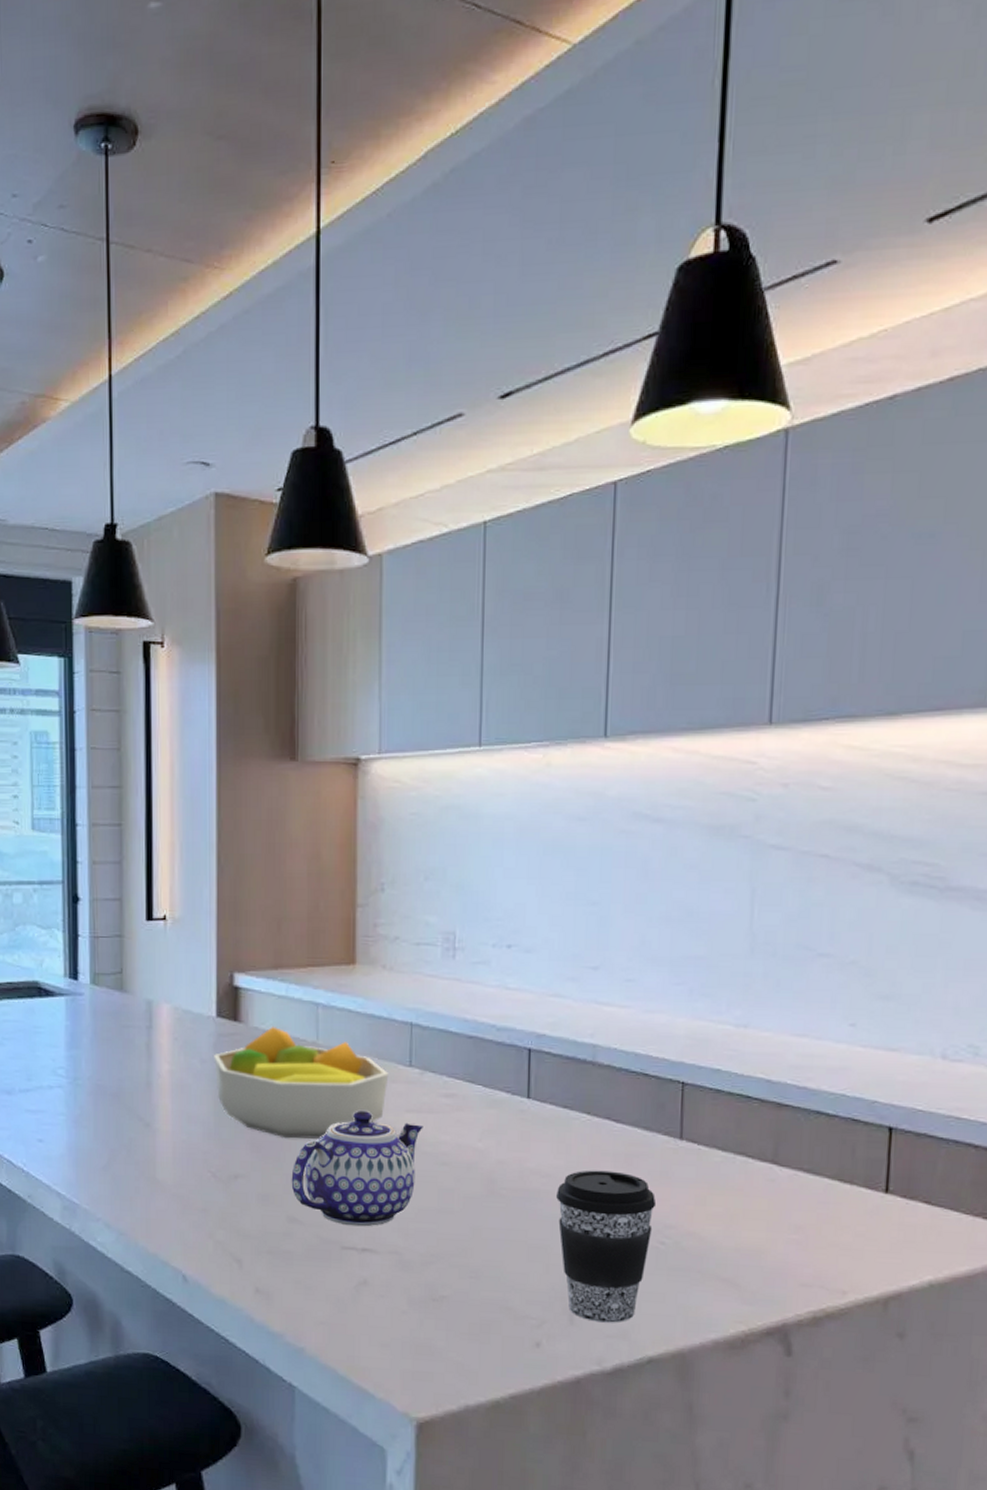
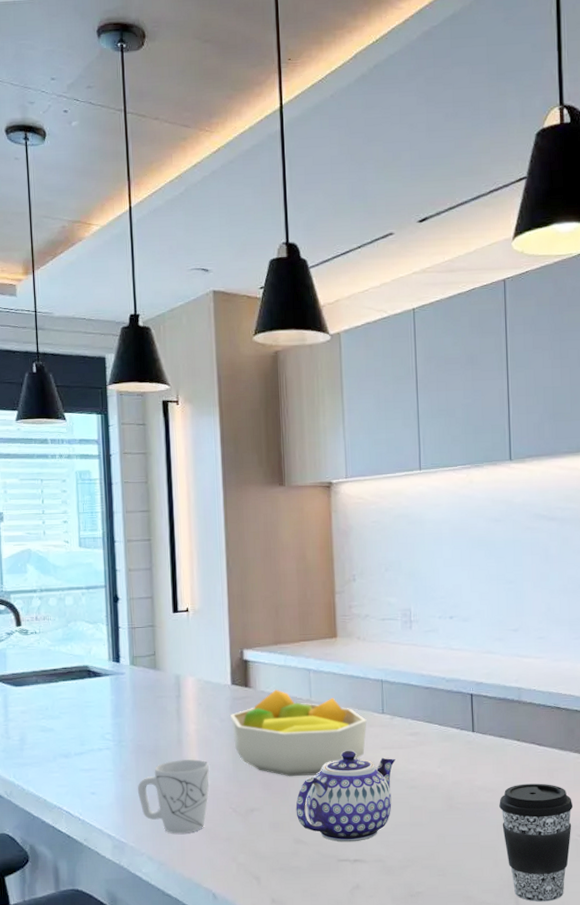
mug: none [95,1106,184,1199] -> present [138,759,209,834]

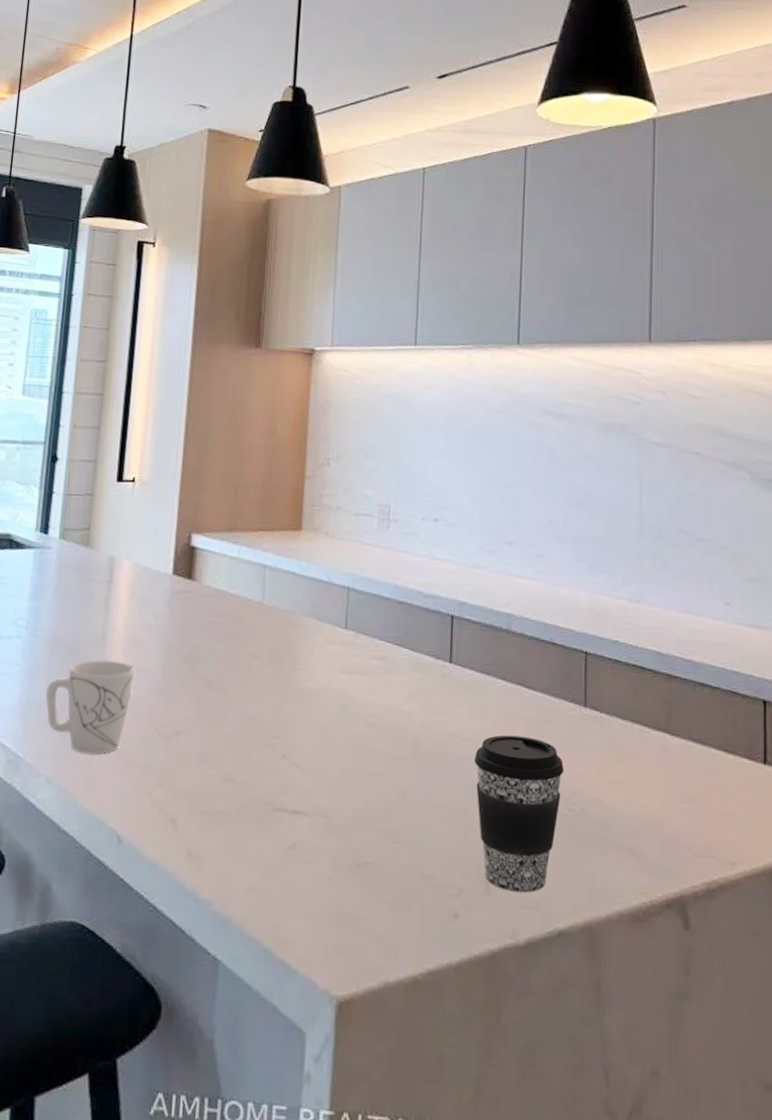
fruit bowl: present [229,689,367,777] -> none [166,585,326,697]
teapot: present [295,750,396,842] -> none [230,669,355,788]

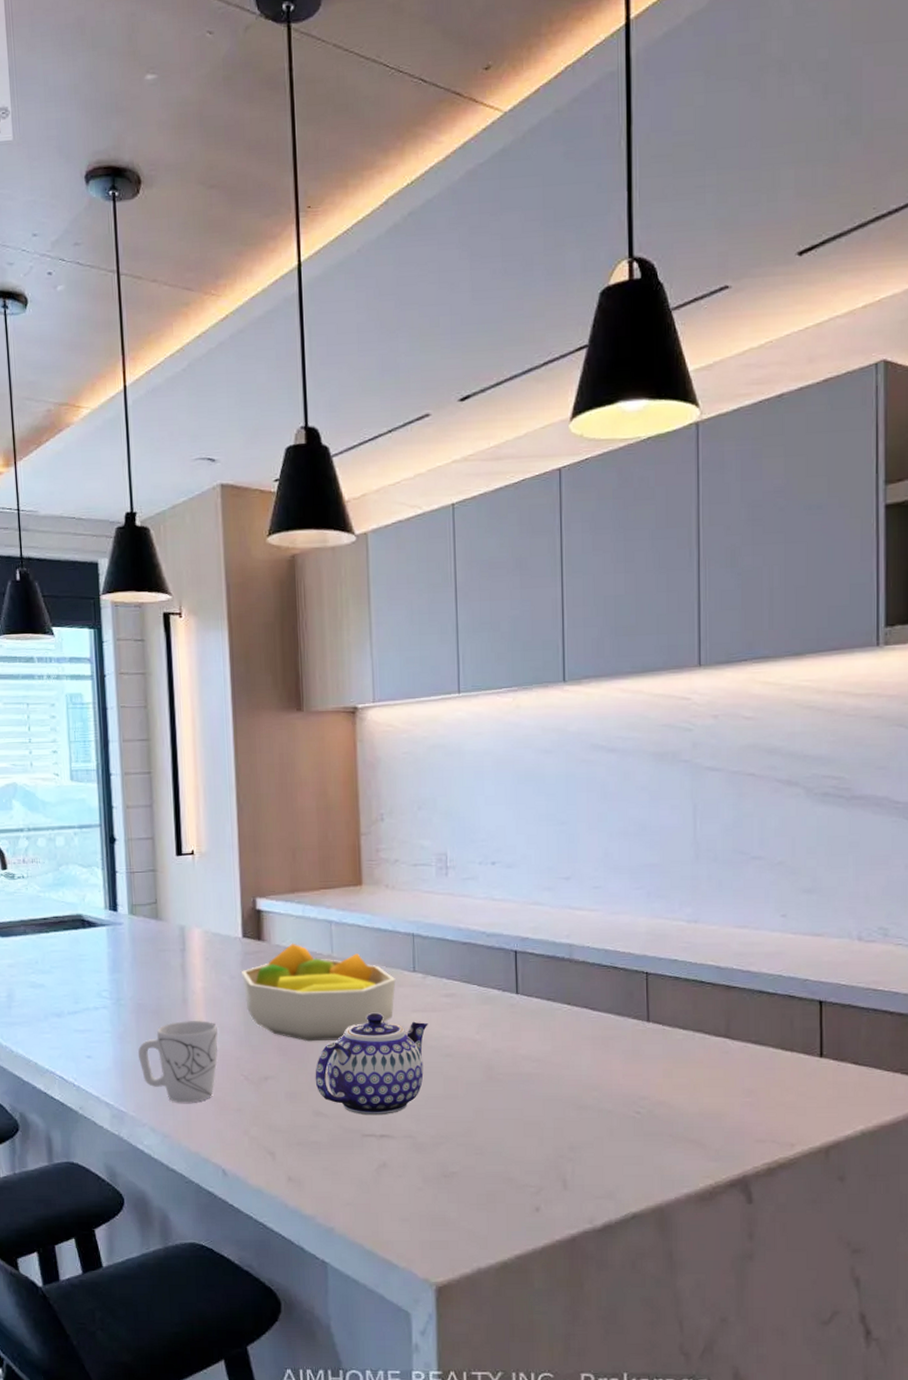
fruit bowl: none [166,585,326,697] -> present [240,943,396,1042]
teapot: none [230,669,355,788] -> present [315,1012,428,1116]
coffee cup: present [474,734,565,893] -> none [546,1053,631,1186]

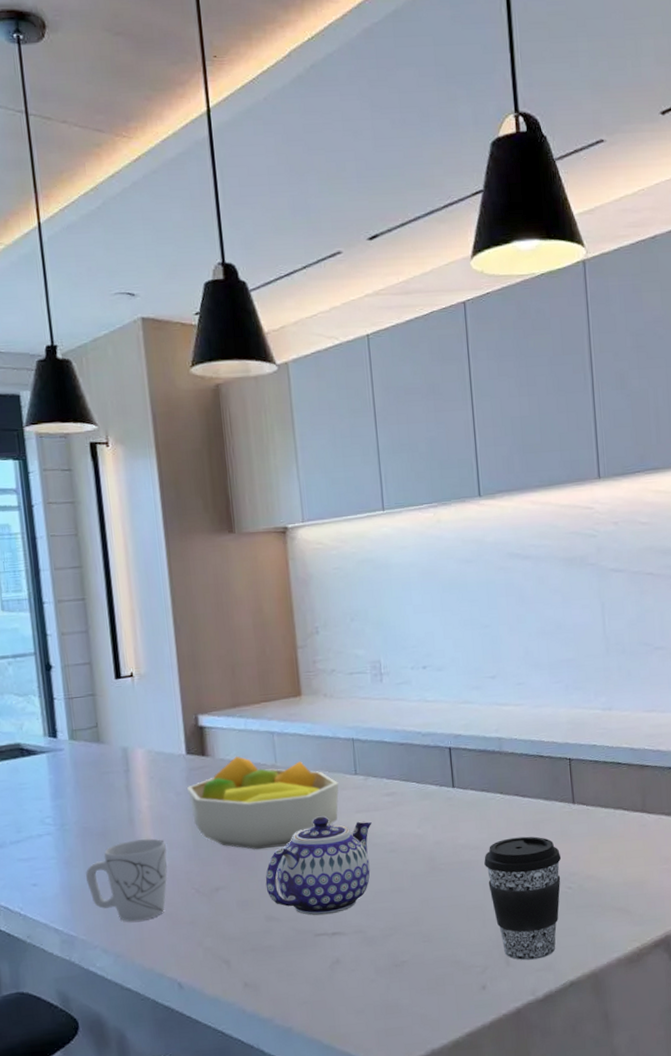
coffee cup: none [546,1053,631,1186] -> present [484,836,562,961]

